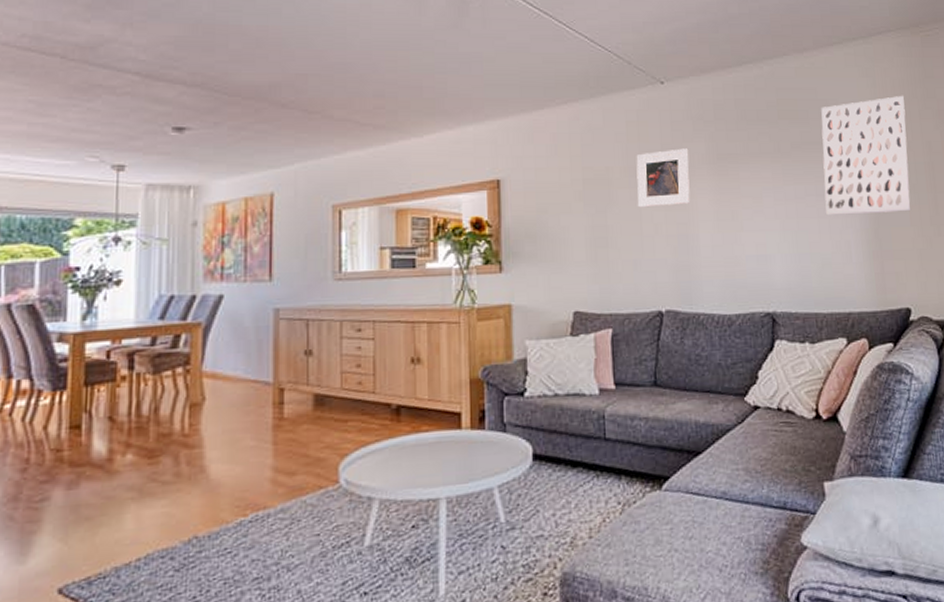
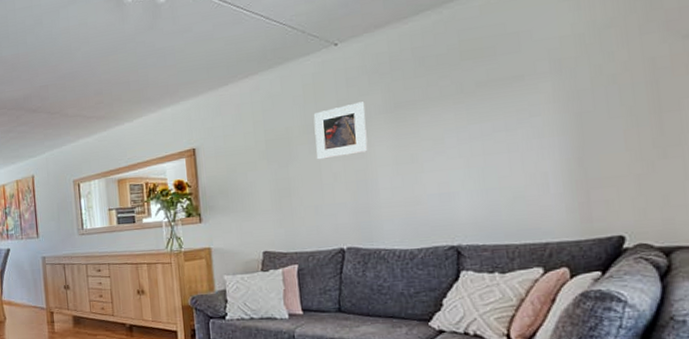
wall art: present [821,95,911,216] -> none [511,12,626,149]

